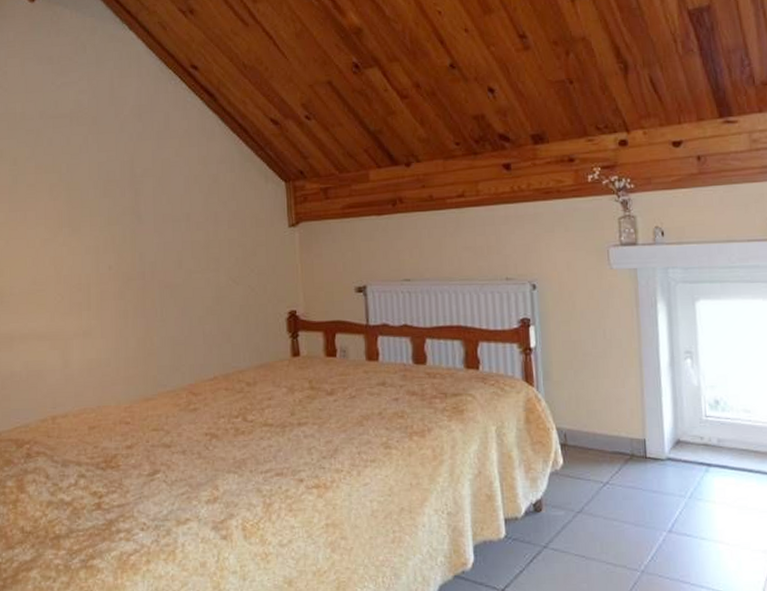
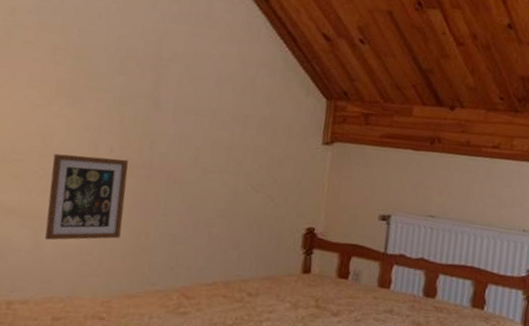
picture frame: none [66,274,130,358] -> present [45,153,129,241]

